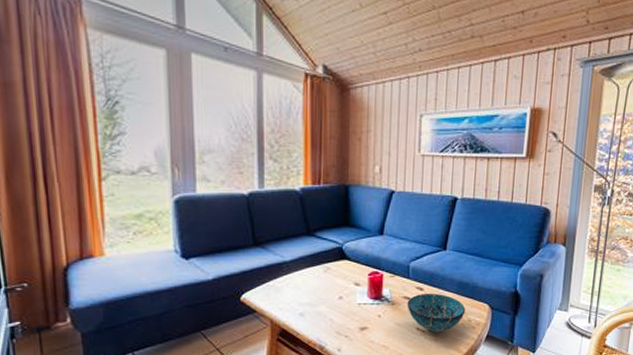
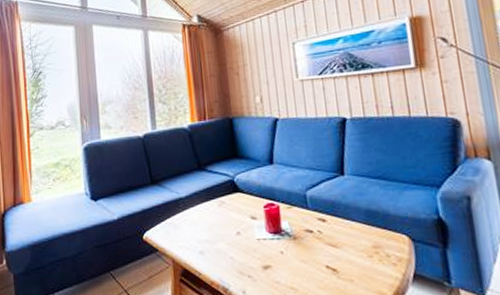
decorative bowl: present [407,293,466,333] -> none [310,224,381,271]

